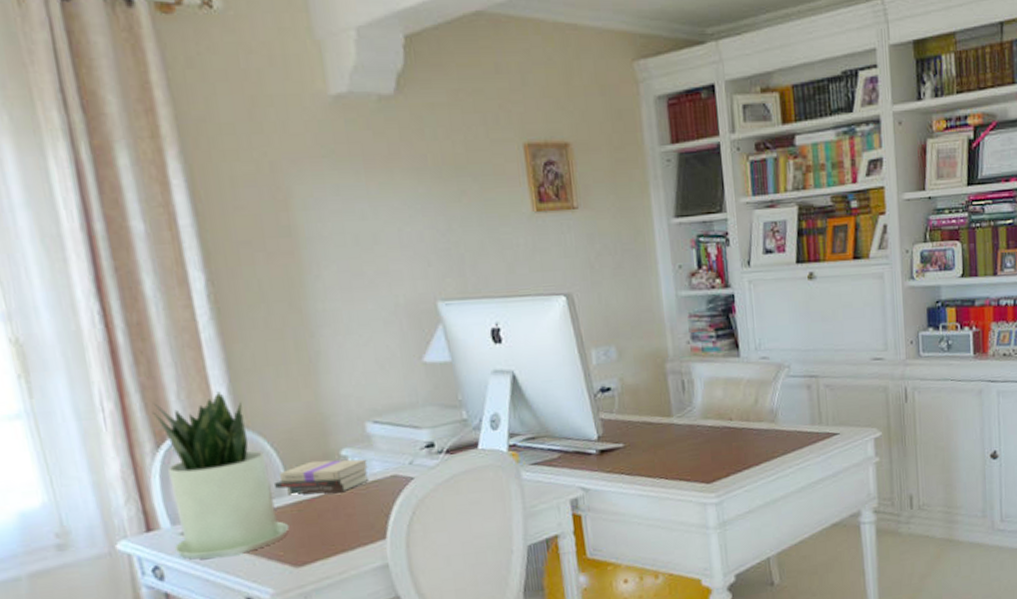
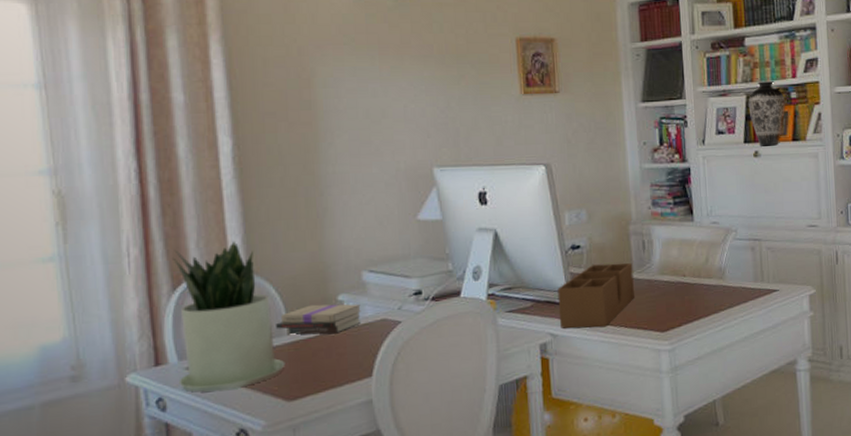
desk organizer: none [587,406,675,482] -> present [557,262,634,329]
decorative vase: none [800,188,845,268] -> present [748,81,785,147]

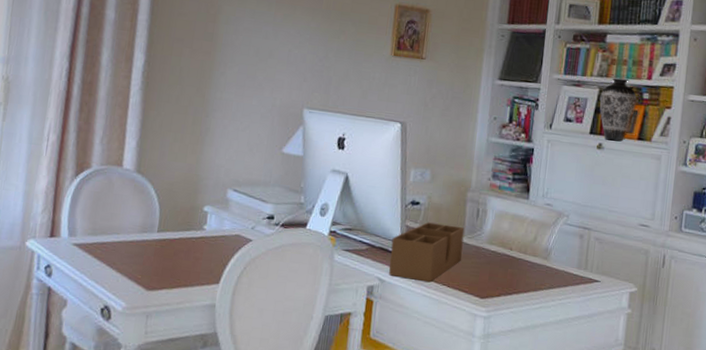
planter: present [173,241,286,393] -> none [65,142,151,270]
books: present [276,304,361,335] -> none [149,210,221,240]

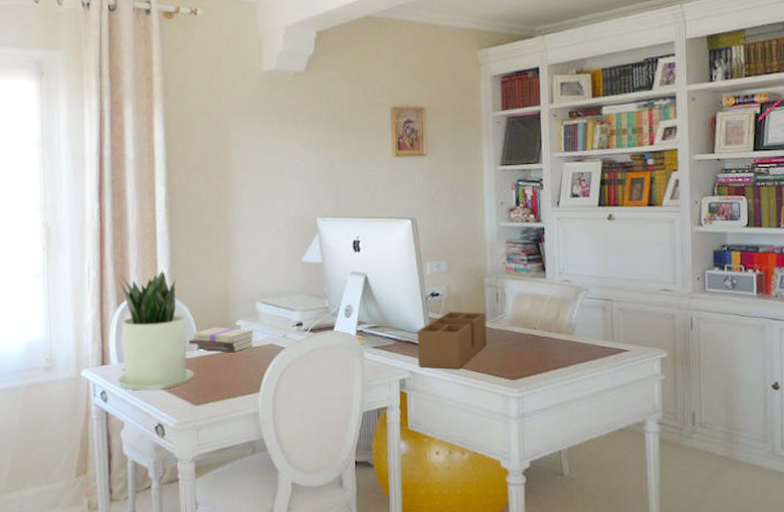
planter: none [65,142,151,270] -> present [117,270,194,390]
books: none [149,210,221,240] -> present [189,327,254,353]
decorative vase: present [599,78,637,143] -> none [604,148,641,211]

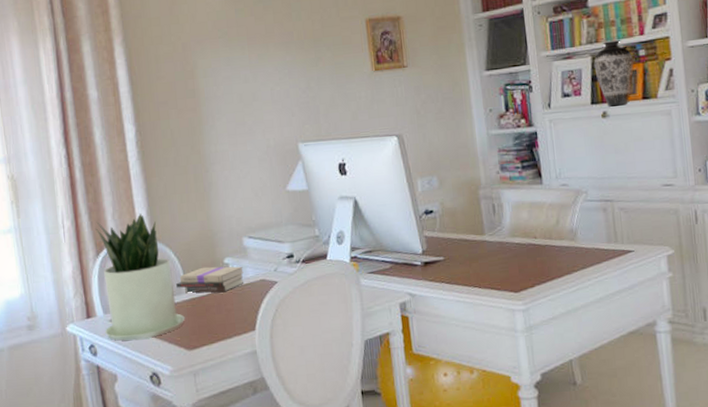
desk organizer: present [417,312,487,370] -> none [413,226,487,289]
decorative vase: none [604,148,641,211] -> present [594,40,634,108]

